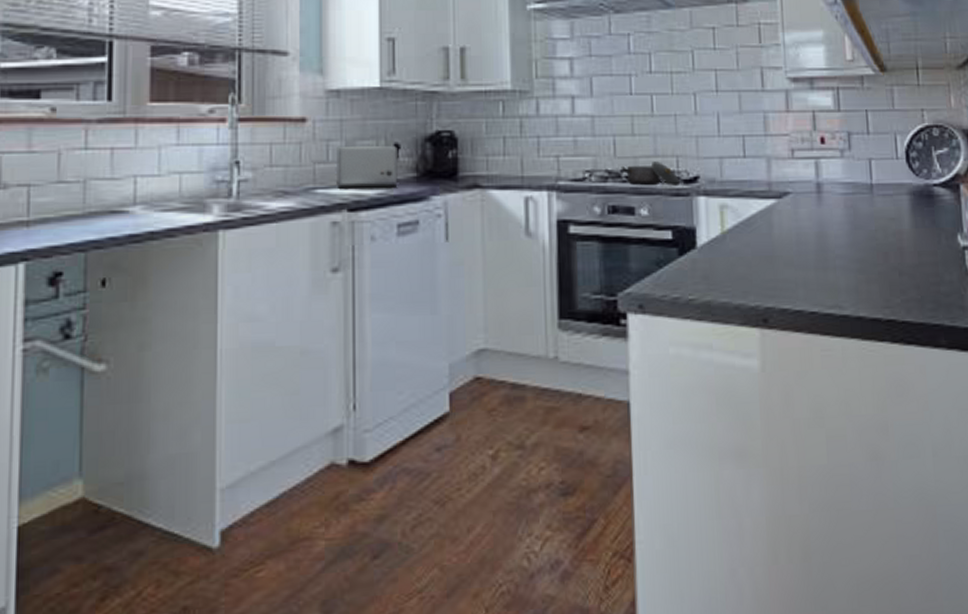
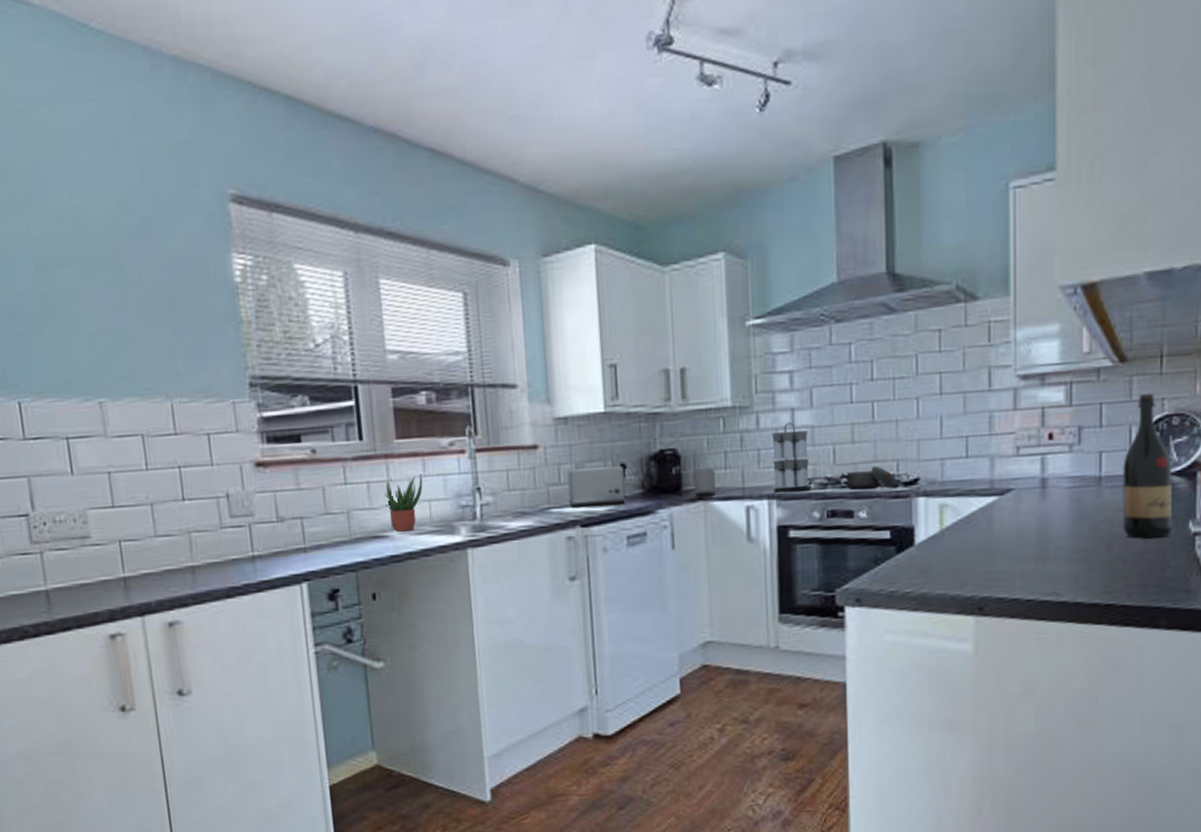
potted plant: none [130,142,175,207] -> present [385,474,423,532]
canister: none [466,150,503,187] -> present [689,465,725,499]
spice rack: none [552,110,592,185] -> present [772,422,812,494]
wine bottle: none [891,103,943,251] -> present [1121,393,1173,539]

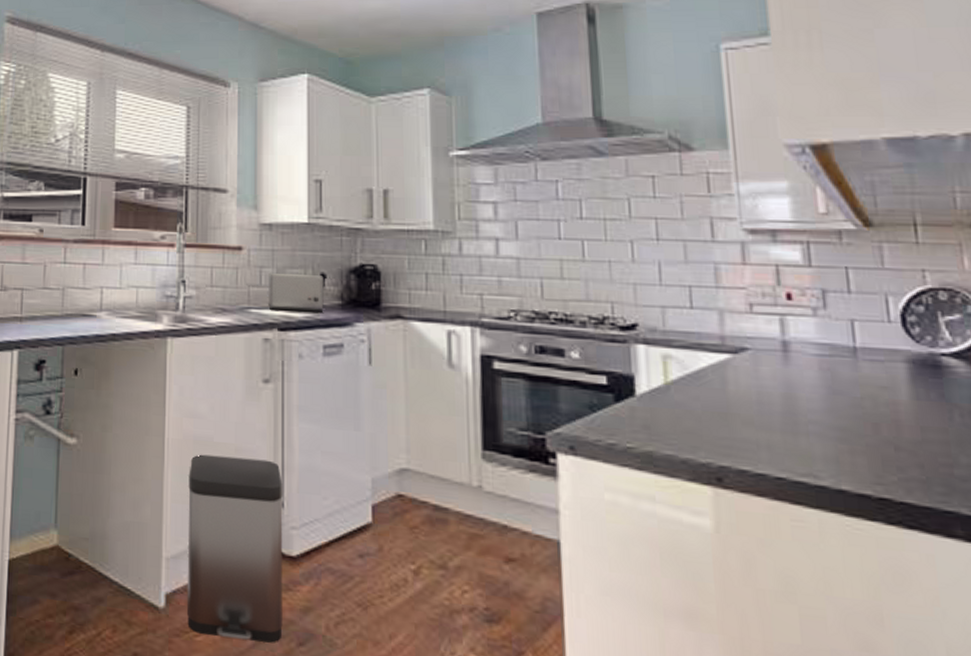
potted plant: present [385,474,423,532] -> none [98,262,133,314]
pedal bin: none [502,653,603,817] -> present [186,454,283,643]
canister: present [689,465,725,499] -> none [389,284,426,318]
spice rack: present [772,422,812,494] -> none [475,251,518,324]
cooking pot: present [840,466,899,491] -> none [549,306,615,333]
wine bottle: present [1121,393,1173,539] -> none [881,262,957,428]

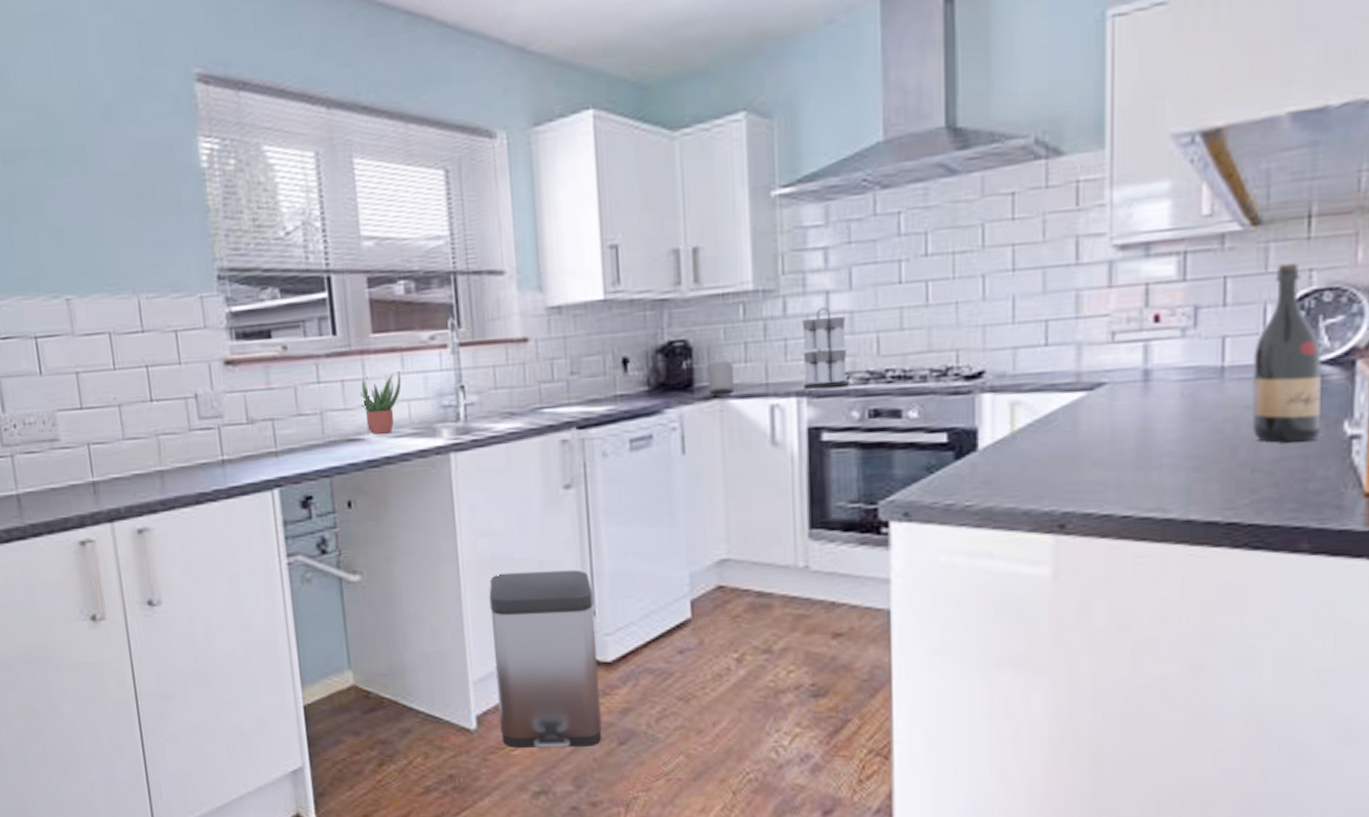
potted plant: none [98,262,133,314] -> present [360,371,401,434]
toaster: present [267,272,325,314] -> none [561,360,628,408]
canister: none [389,284,426,318] -> present [703,358,745,397]
spice rack: none [475,251,518,324] -> present [802,307,850,390]
wine bottle: none [881,262,957,428] -> present [1251,262,1322,443]

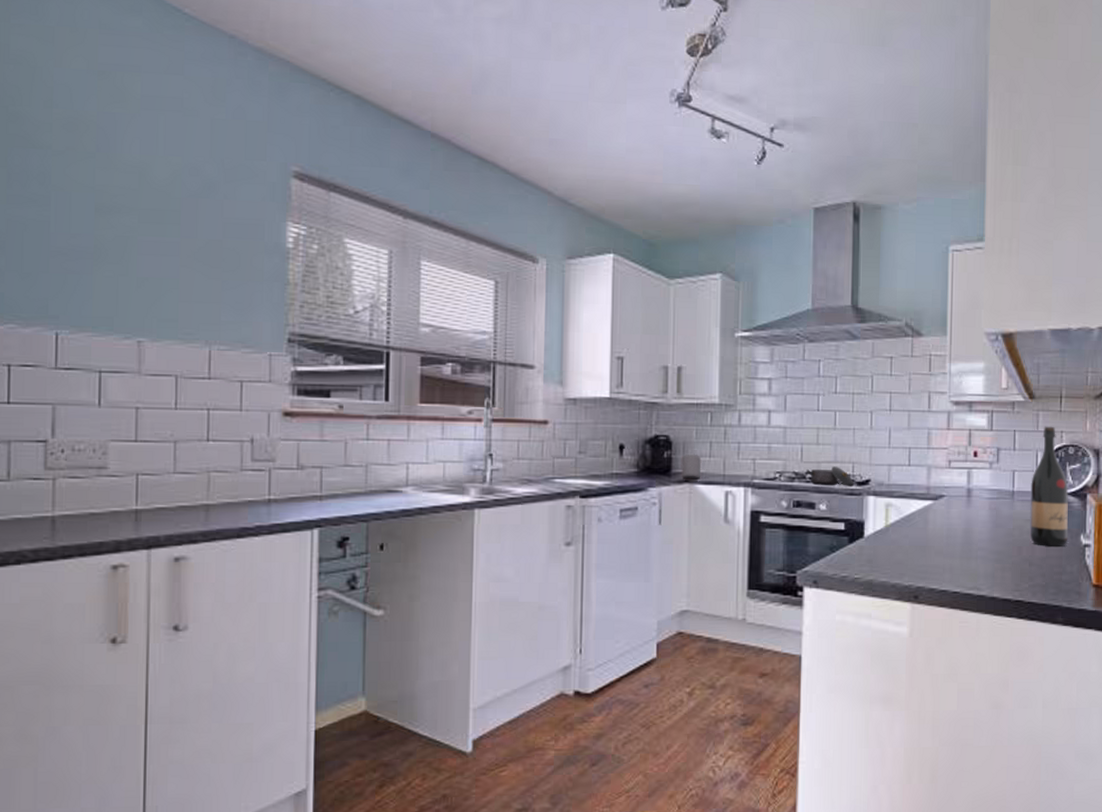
potted plant: present [360,371,401,434] -> none [403,437,440,488]
pedal bin: present [489,570,602,749] -> none [492,614,581,770]
spice rack: present [802,307,850,390] -> none [750,422,782,483]
cooking pot: none [885,357,959,387] -> present [806,466,854,488]

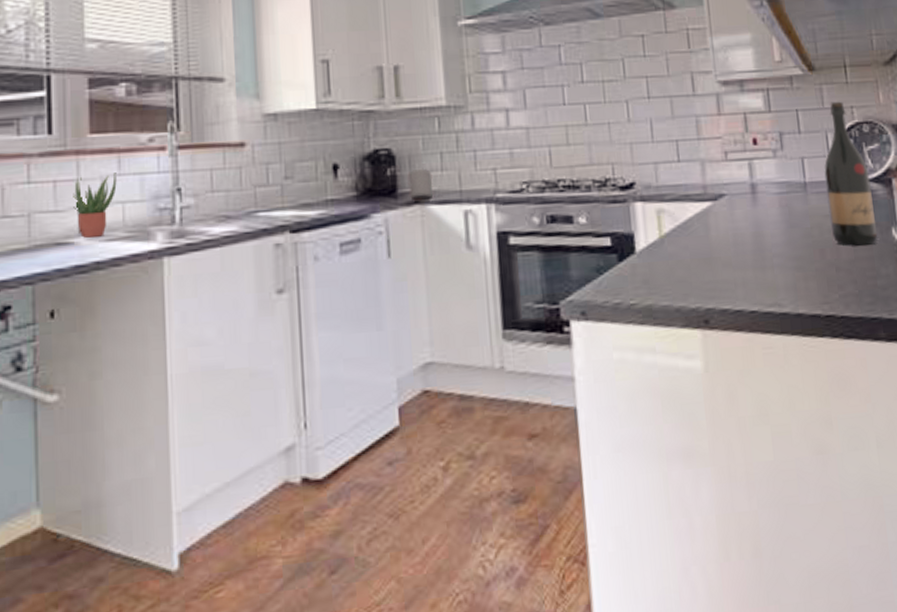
potted plant: none [403,437,440,488] -> present [73,172,117,238]
cooking pot: present [806,466,854,488] -> none [557,170,616,195]

